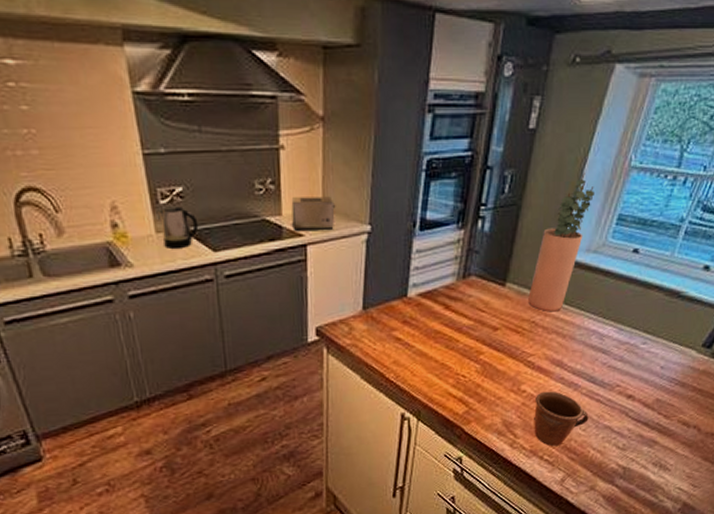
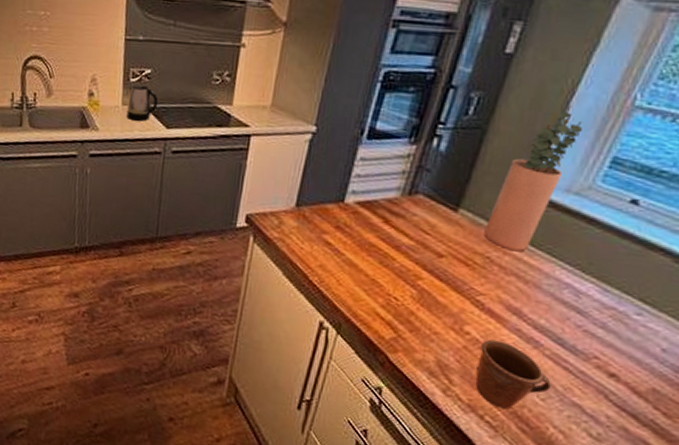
toaster: present [291,196,336,231] -> none [239,90,285,126]

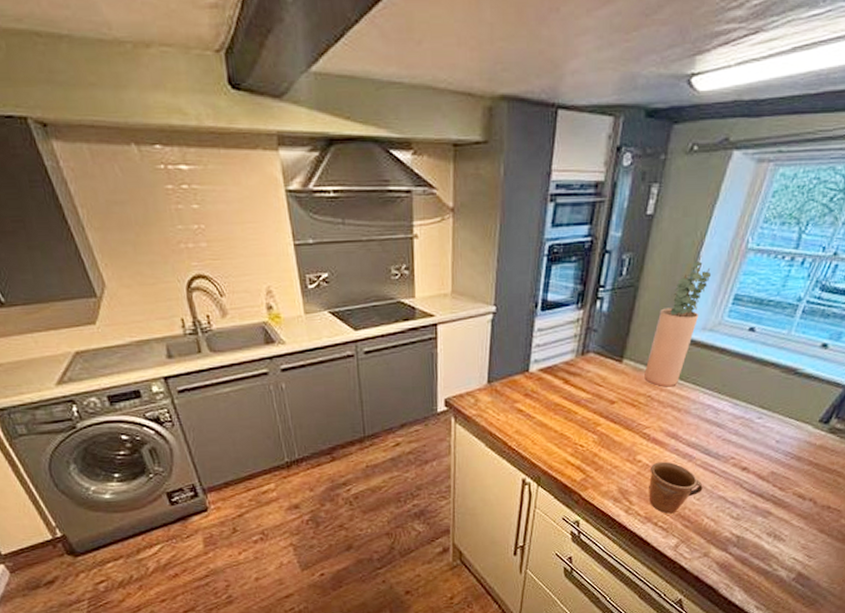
kettle: present [126,84,159,121] -> none [306,290,342,328]

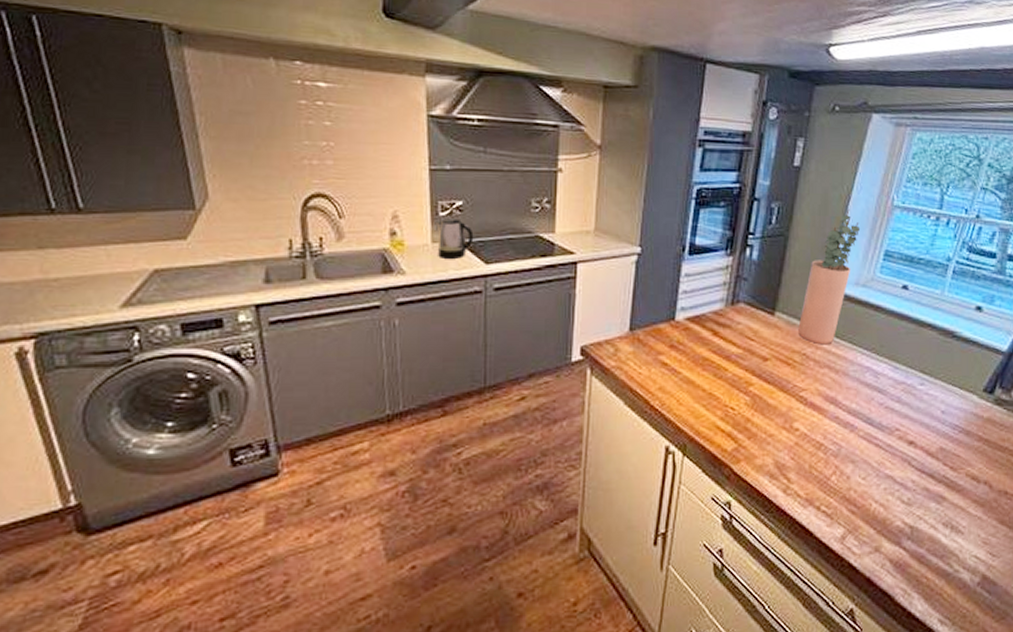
kettle: none [306,290,342,328] -> present [436,218,474,259]
mug: present [649,461,703,514] -> none [808,431,868,496]

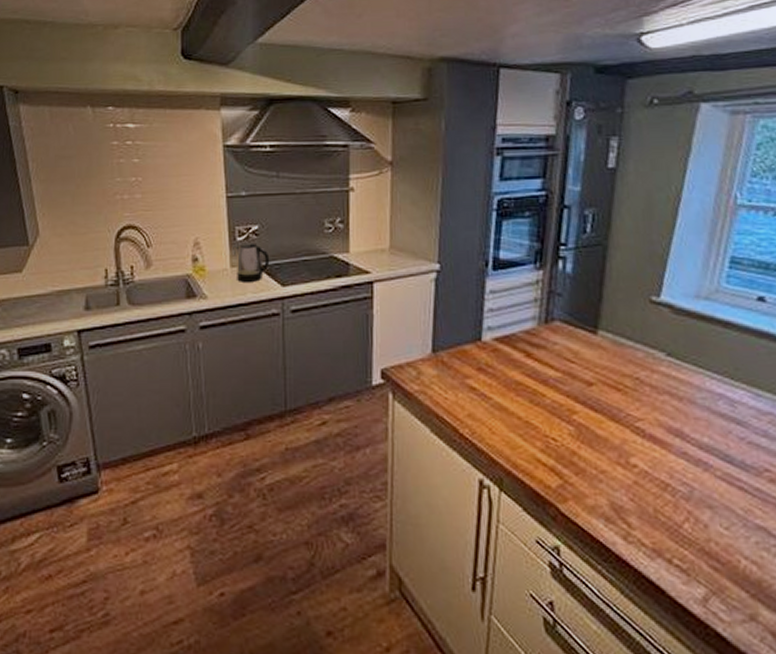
vase: present [798,208,860,345] -> none [627,211,696,368]

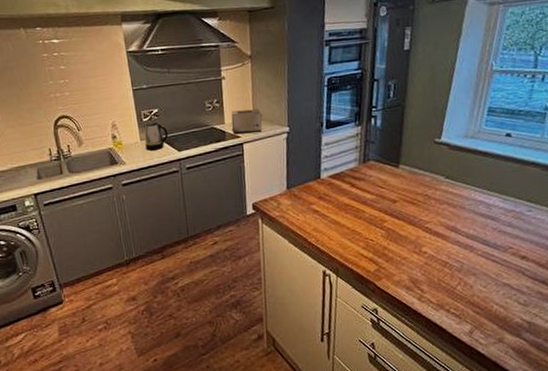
toaster: none [358,235,404,269] -> present [231,109,263,134]

